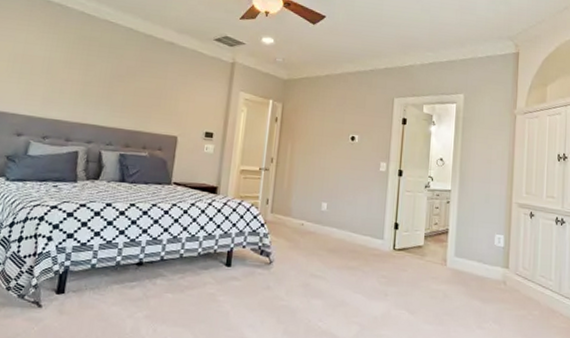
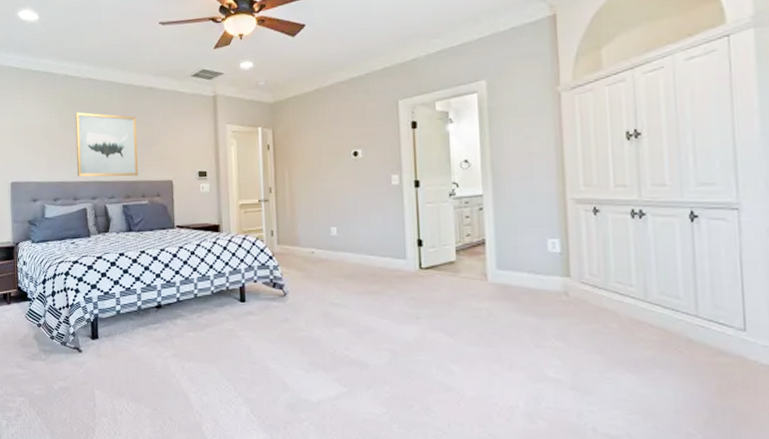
wall art: none [74,51,150,127] -> present [74,112,138,177]

